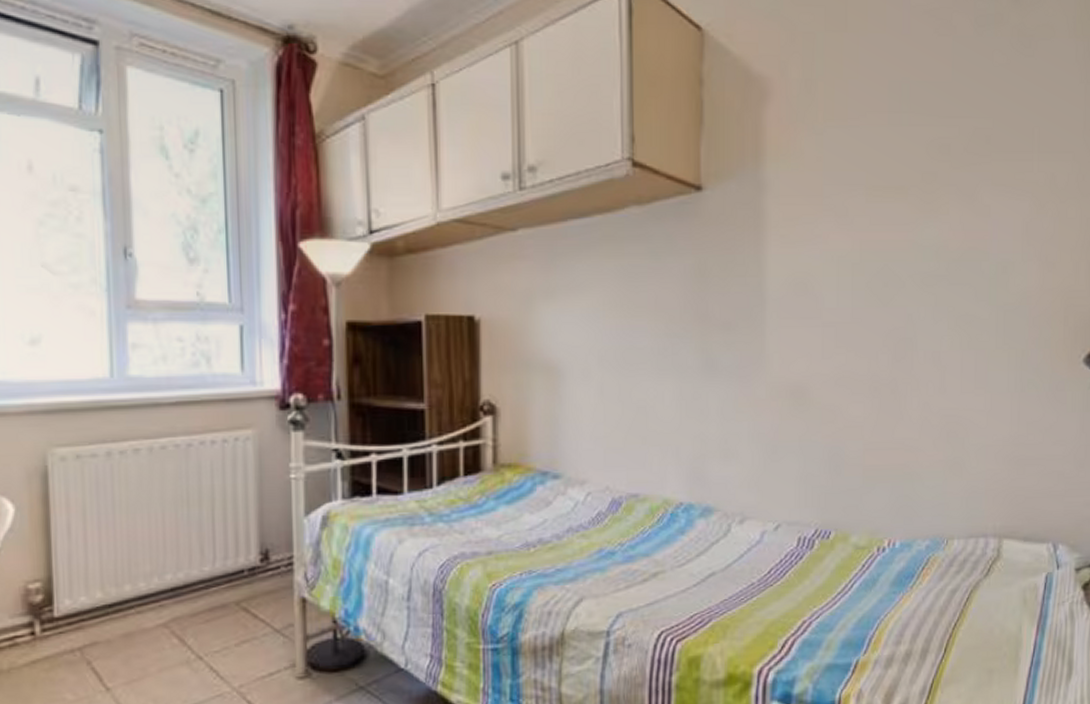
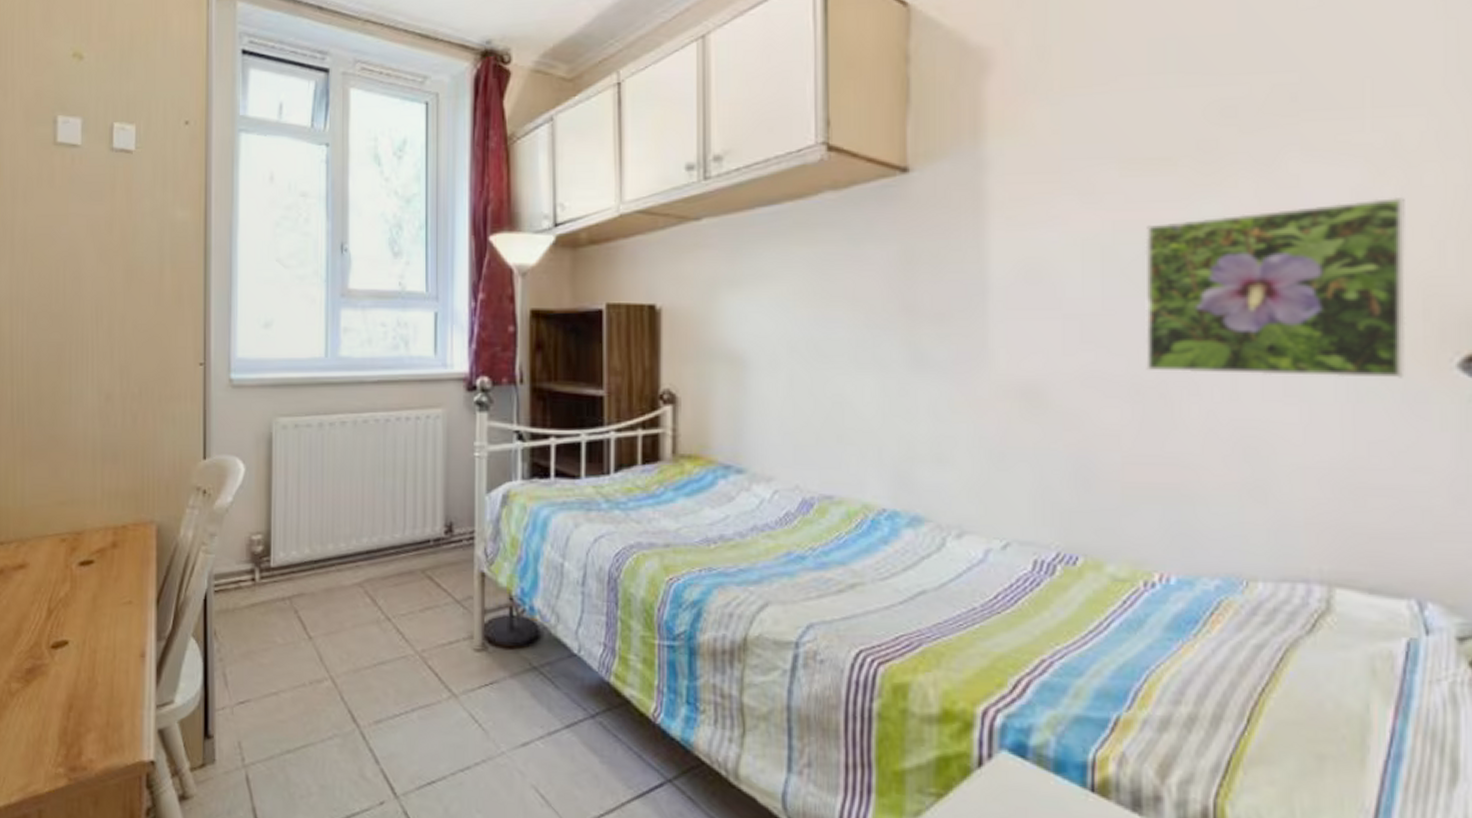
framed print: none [882,225,1056,372] -> present [1145,196,1406,378]

